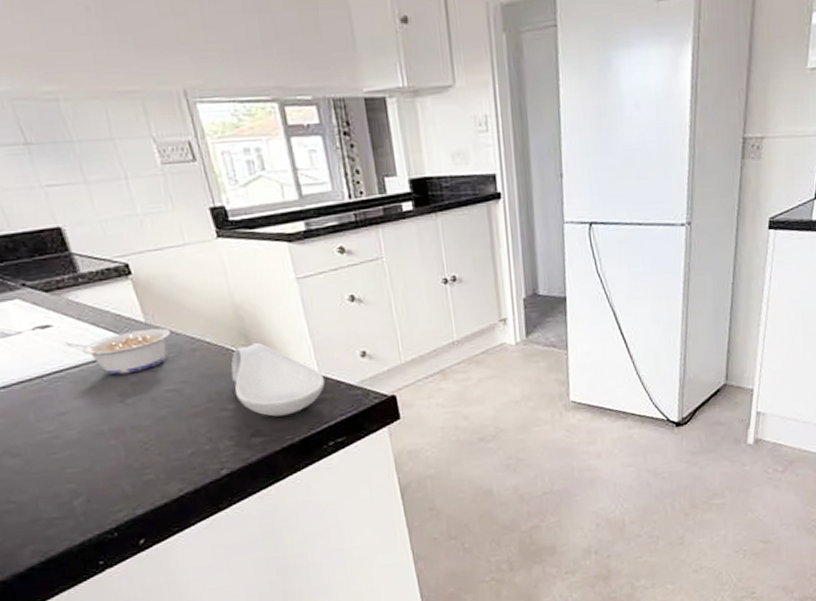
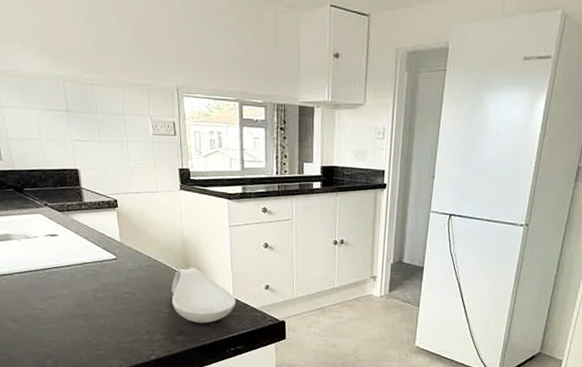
legume: present [63,328,171,375] -> none [63,247,136,276]

